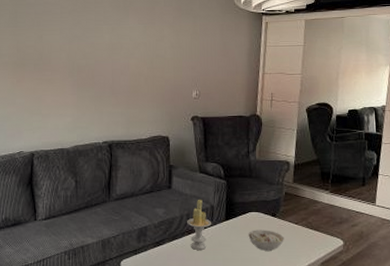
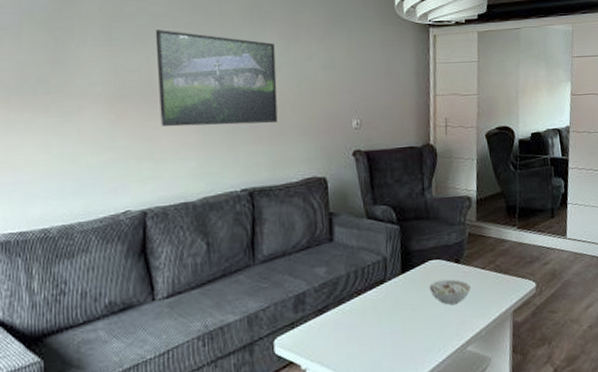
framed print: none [47,15,135,91] -> present [155,30,278,127]
candle: present [187,199,212,251] -> none [355,250,386,314]

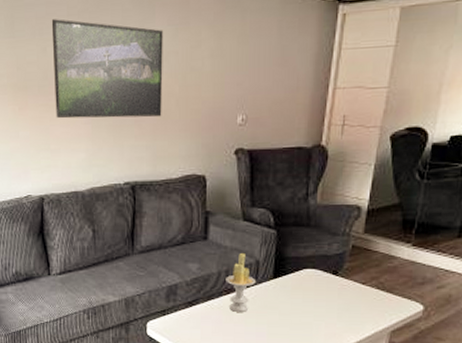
candle: none [355,250,386,314] -> present [226,252,257,313]
bowl: present [429,279,472,305] -> none [301,290,348,315]

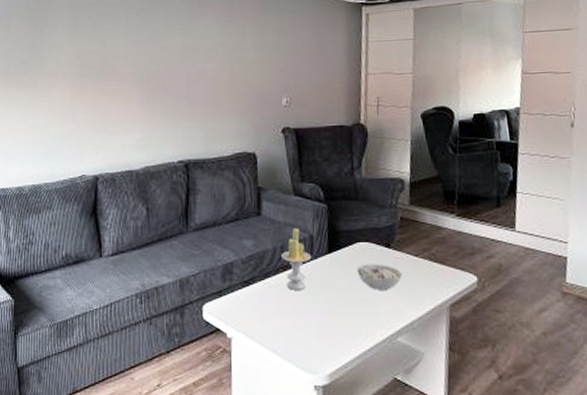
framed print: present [51,19,163,119] -> none [111,17,213,102]
bowl: none [301,290,348,315] -> present [357,264,404,290]

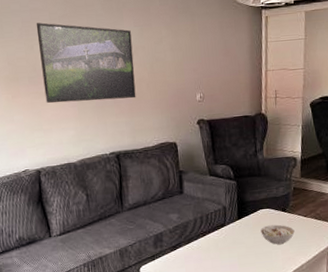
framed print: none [111,17,213,102] -> present [36,22,136,104]
candle: present [281,227,312,291] -> none [201,201,225,250]

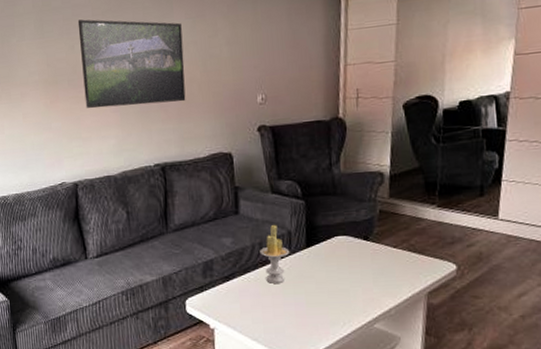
candle: none [201,201,225,250] -> present [260,224,290,284]
bowl: present [260,224,296,245] -> none [335,256,382,281]

